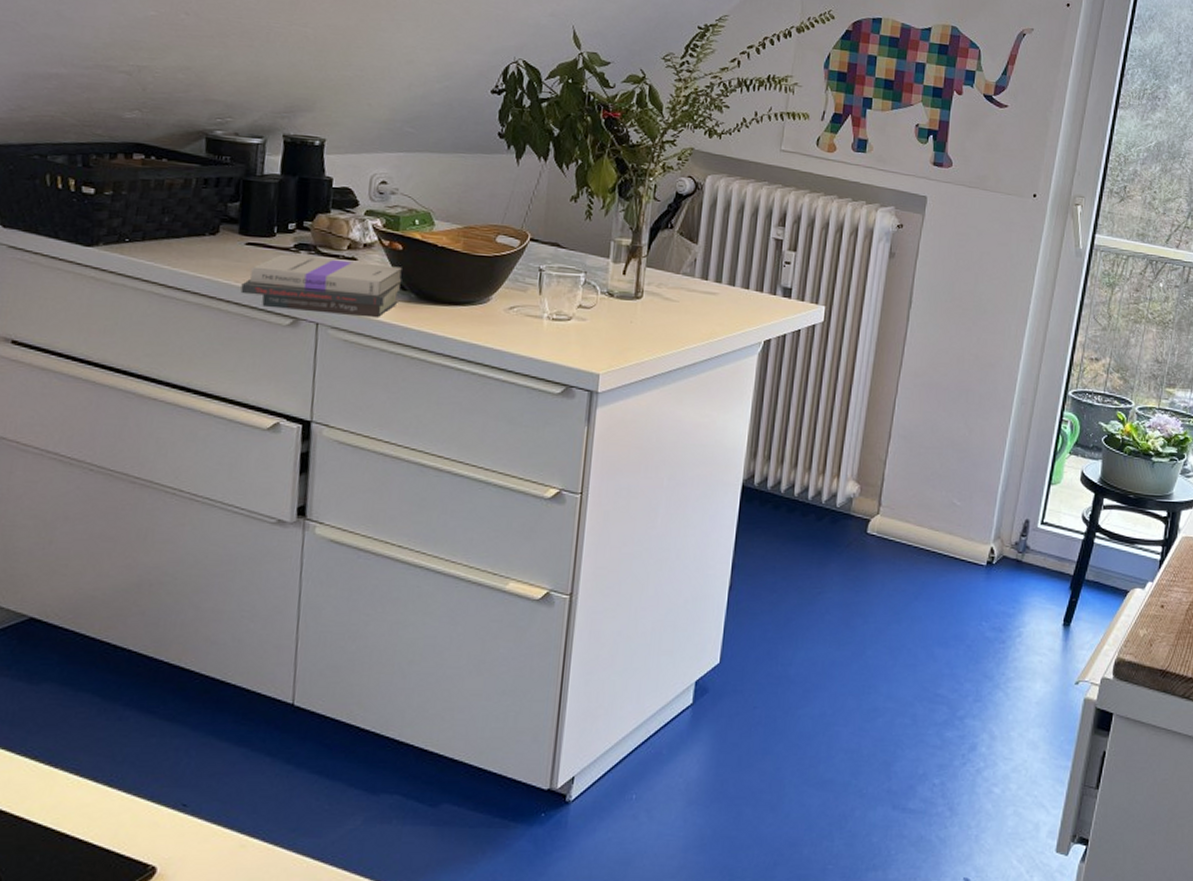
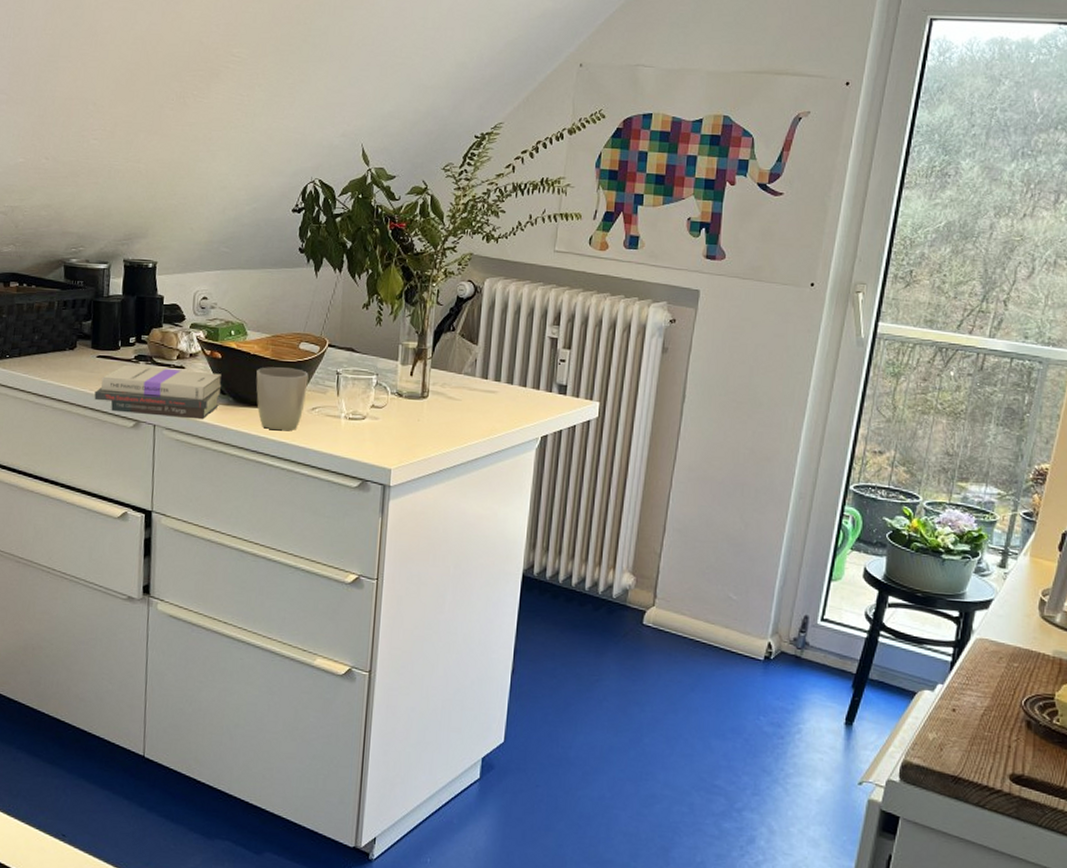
cup: none [443,261,507,332] -> present [256,367,309,431]

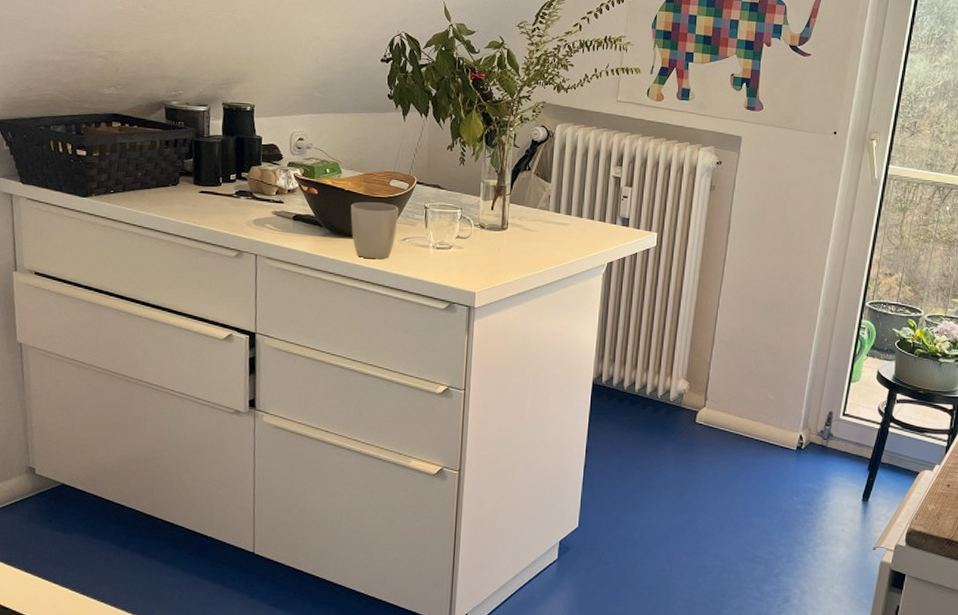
books: present [94,364,222,420] -> none [198,199,319,250]

